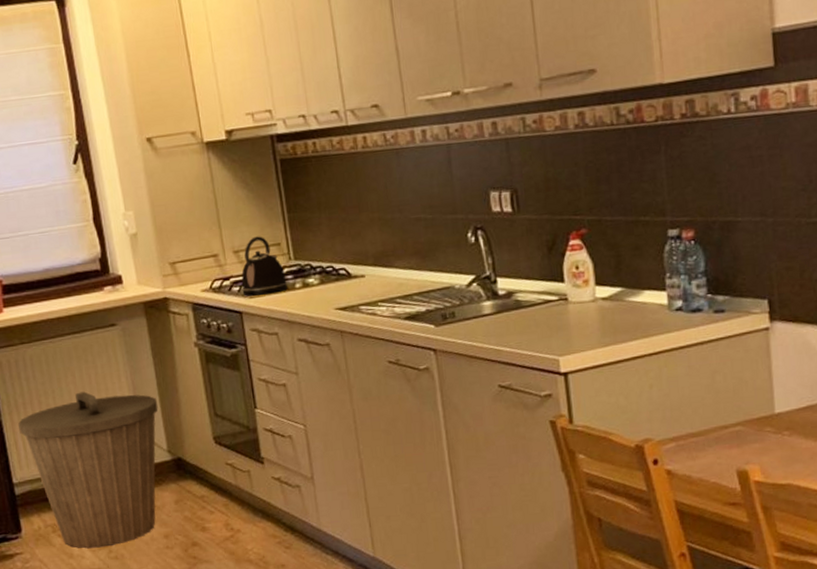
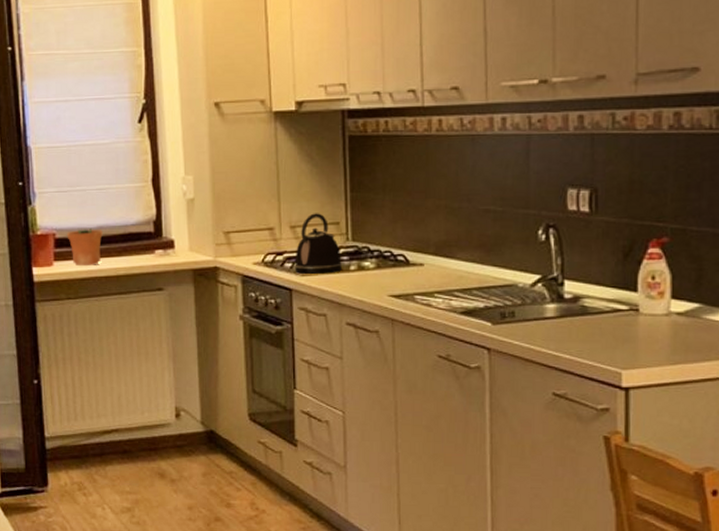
planter: none [13,272,51,311] -> present [67,229,103,267]
trash can: present [18,391,159,549] -> none [56,353,196,511]

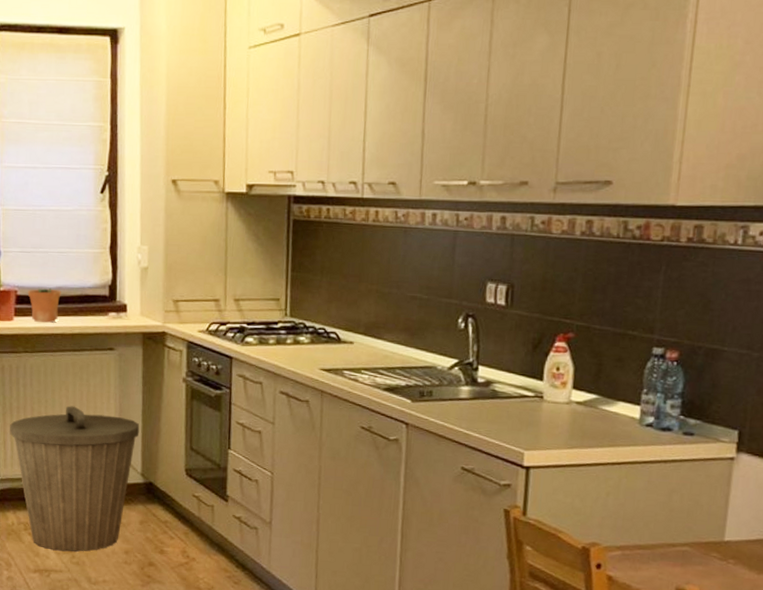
trash can: none [56,353,196,511] -> present [10,405,140,552]
kettle: present [295,213,343,274] -> none [236,288,280,345]

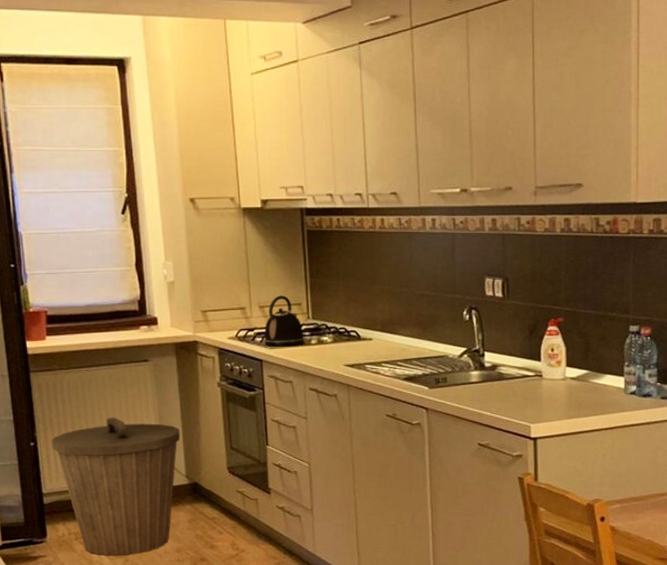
planter: present [27,288,61,323] -> none [58,307,92,341]
kettle: none [236,288,280,345] -> present [264,295,305,347]

